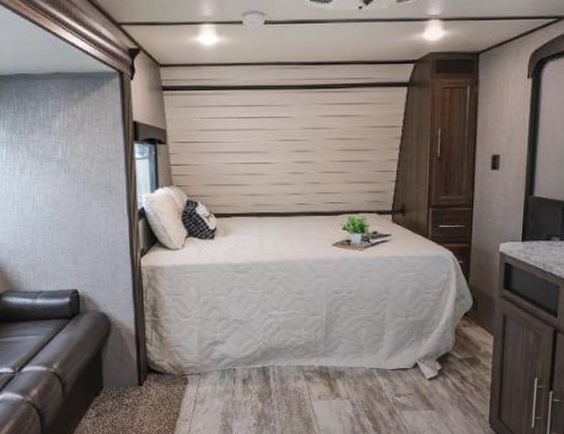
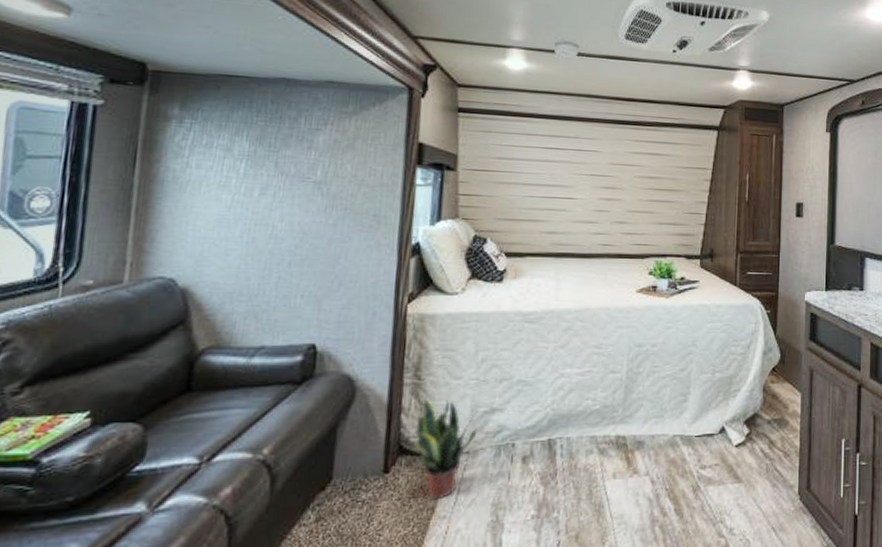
potted plant: none [157,331,205,407] -> present [414,397,479,500]

